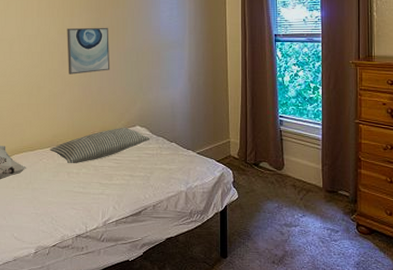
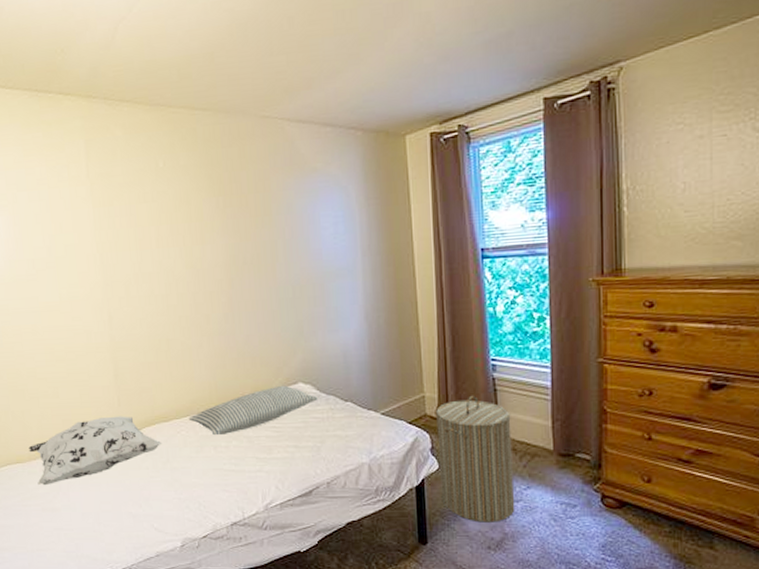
wall art: present [67,27,110,74] -> none [197,255,259,321]
laundry hamper: none [238,142,294,242] -> present [436,395,515,523]

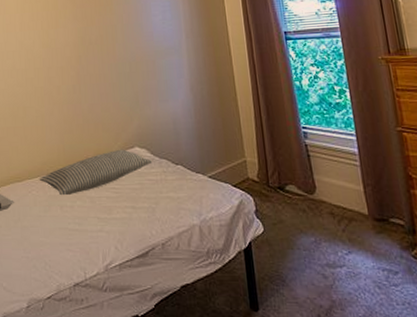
laundry hamper: present [436,395,515,523] -> none [257,160,340,289]

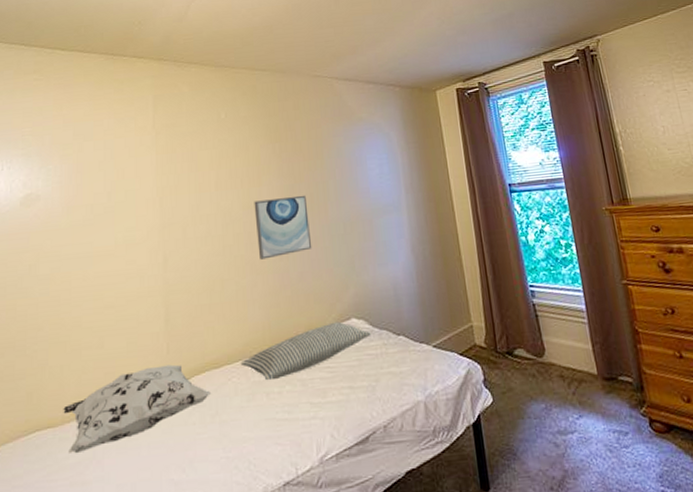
wall art: none [52,36,102,92] -> present [254,195,312,260]

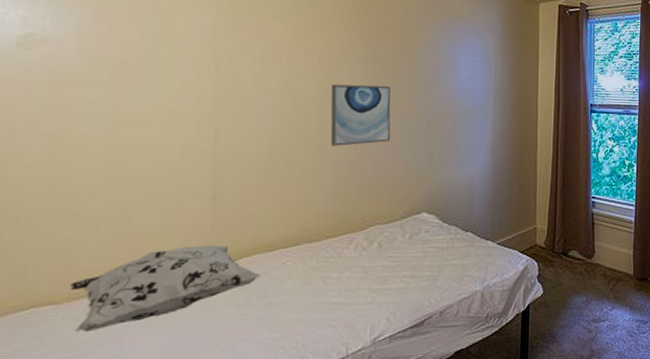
pillow: present [240,321,372,381] -> none [297,214,440,266]

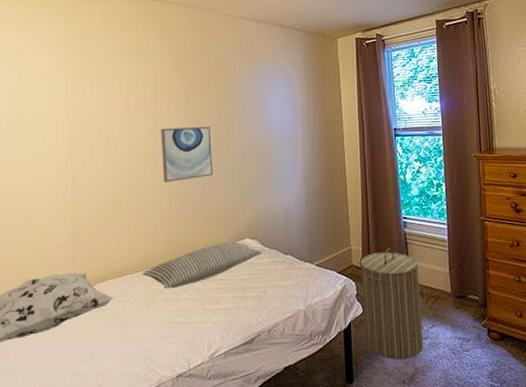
pillow: none [297,214,440,266] -> present [142,240,262,289]
laundry hamper: none [543,227,604,343] -> present [360,247,424,360]

